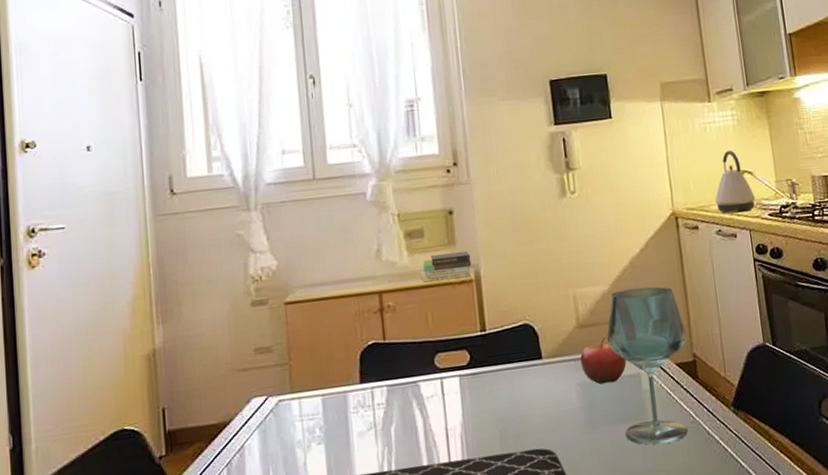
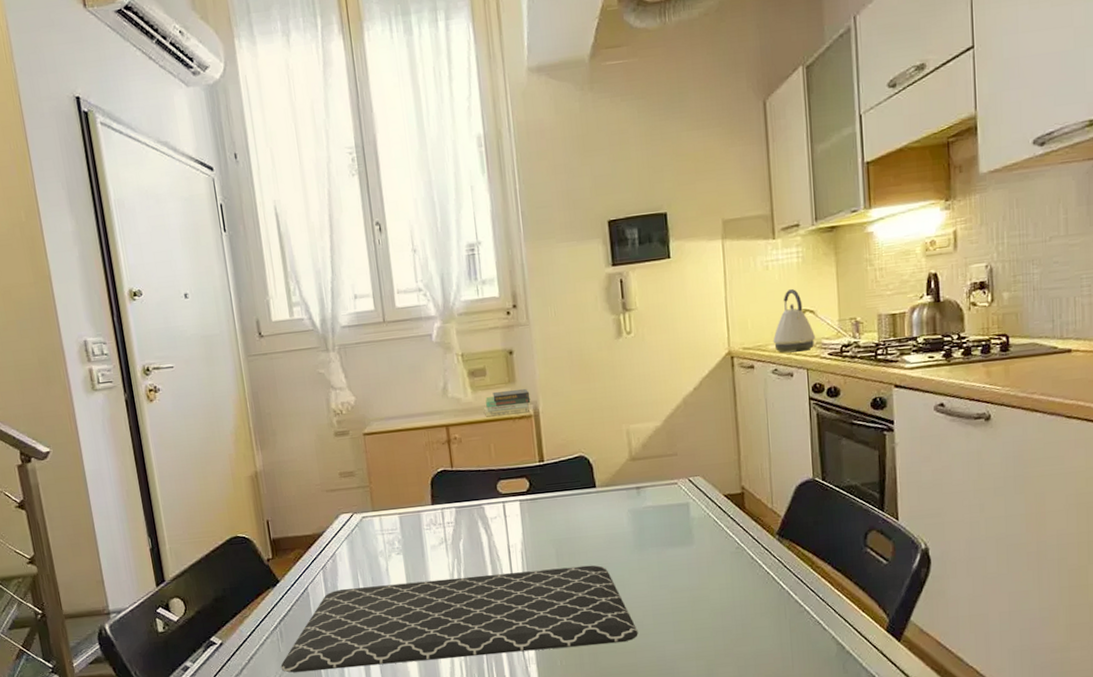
fruit: present [580,338,627,385] -> none [632,470,676,512]
wine glass: present [607,286,688,445] -> none [658,423,736,566]

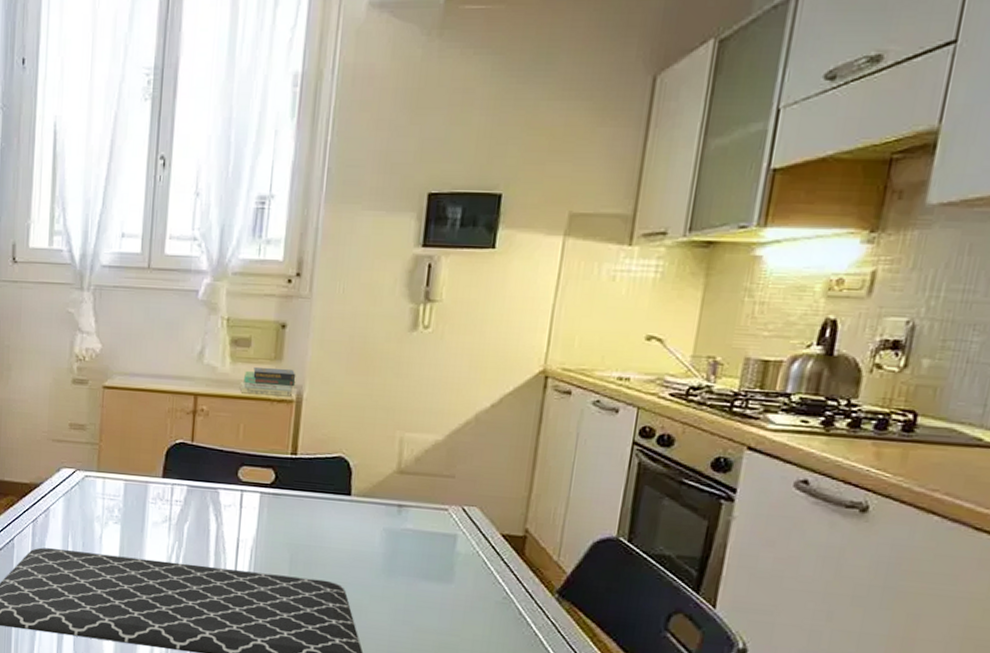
kettle: present [773,288,816,353] -> none [601,308,658,386]

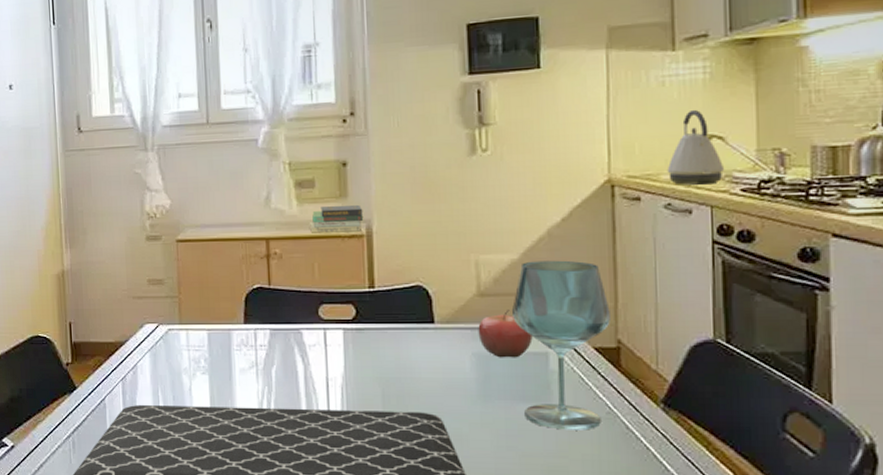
fruit: none [392,489,444,537] -> present [478,310,533,358]
wine glass: none [425,443,523,613] -> present [511,260,610,431]
kettle: none [601,308,658,386] -> present [667,109,725,185]

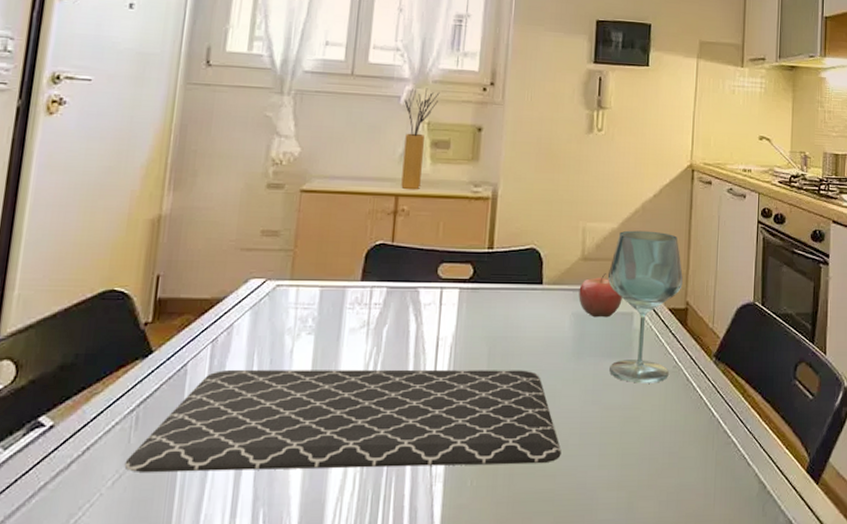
vase: none [262,127,297,233] -> present [401,88,440,190]
books: present [309,204,364,233] -> none [439,167,491,194]
kettle: present [667,109,725,185] -> none [731,115,770,175]

